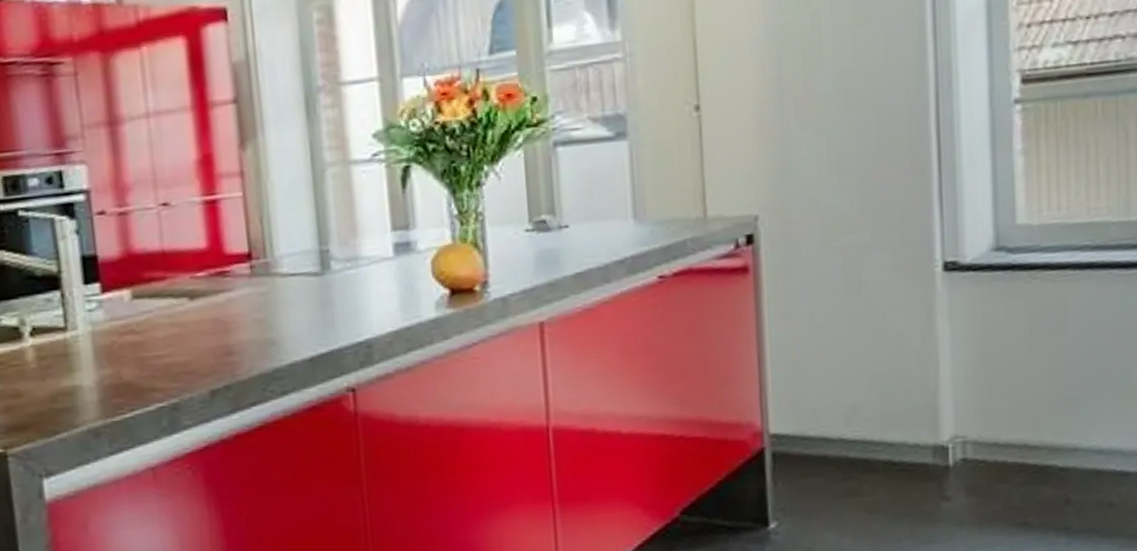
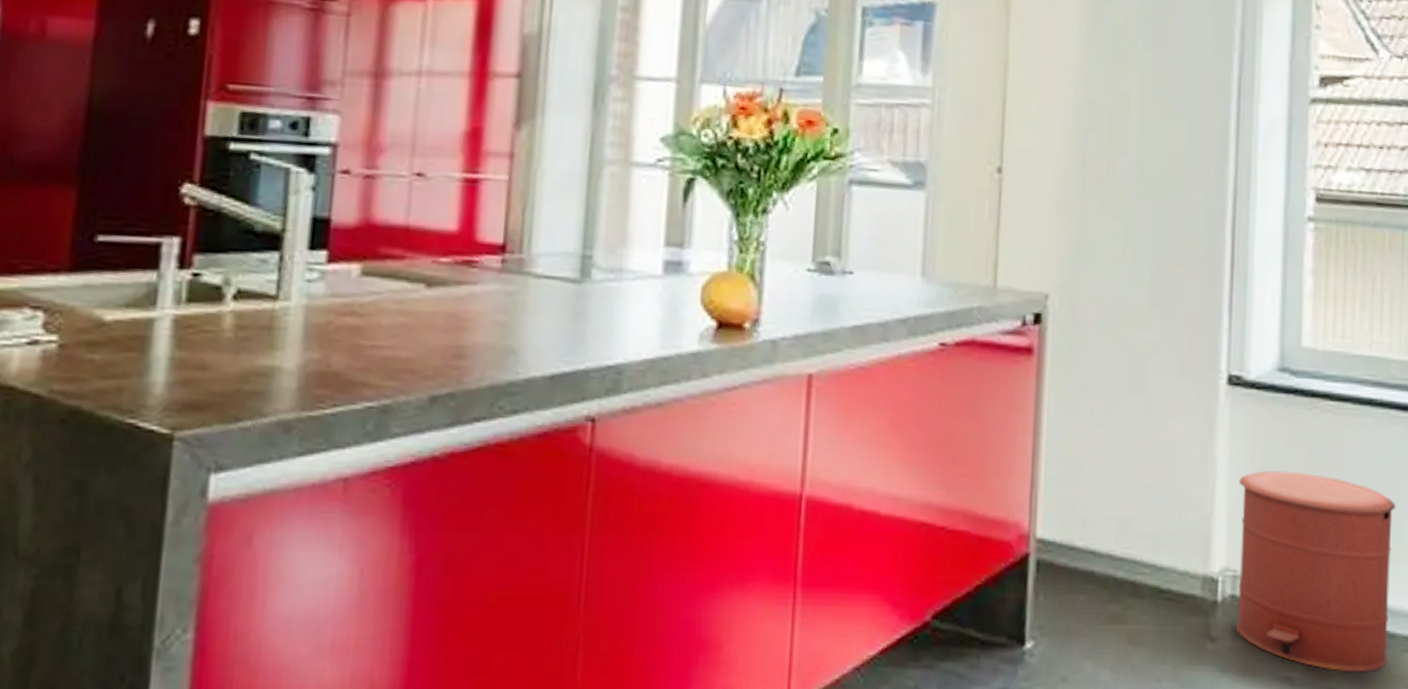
trash can: none [961,340,1123,512] -> present [1236,470,1396,672]

